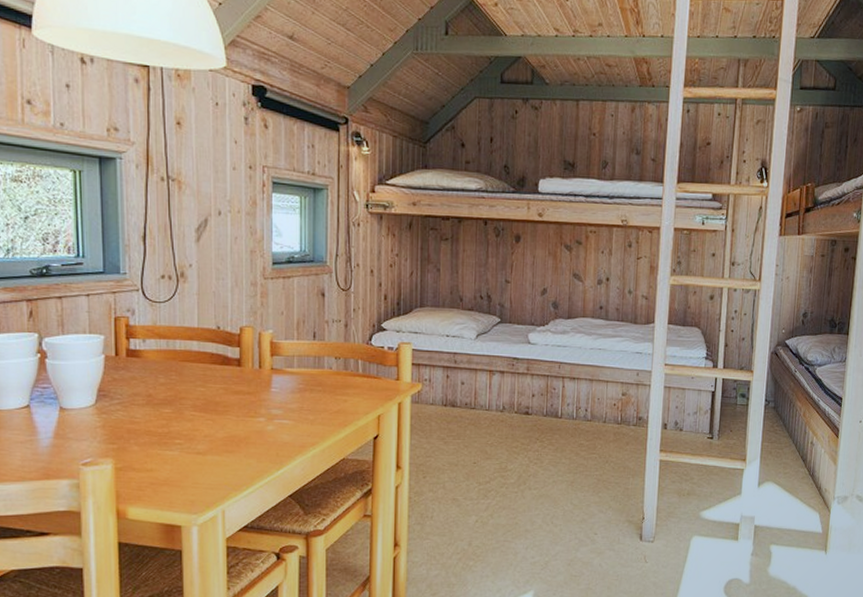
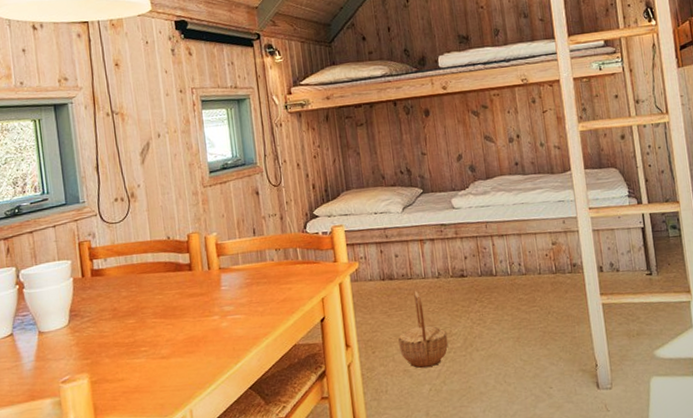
basket: none [452,422,502,498] -> present [398,291,448,368]

